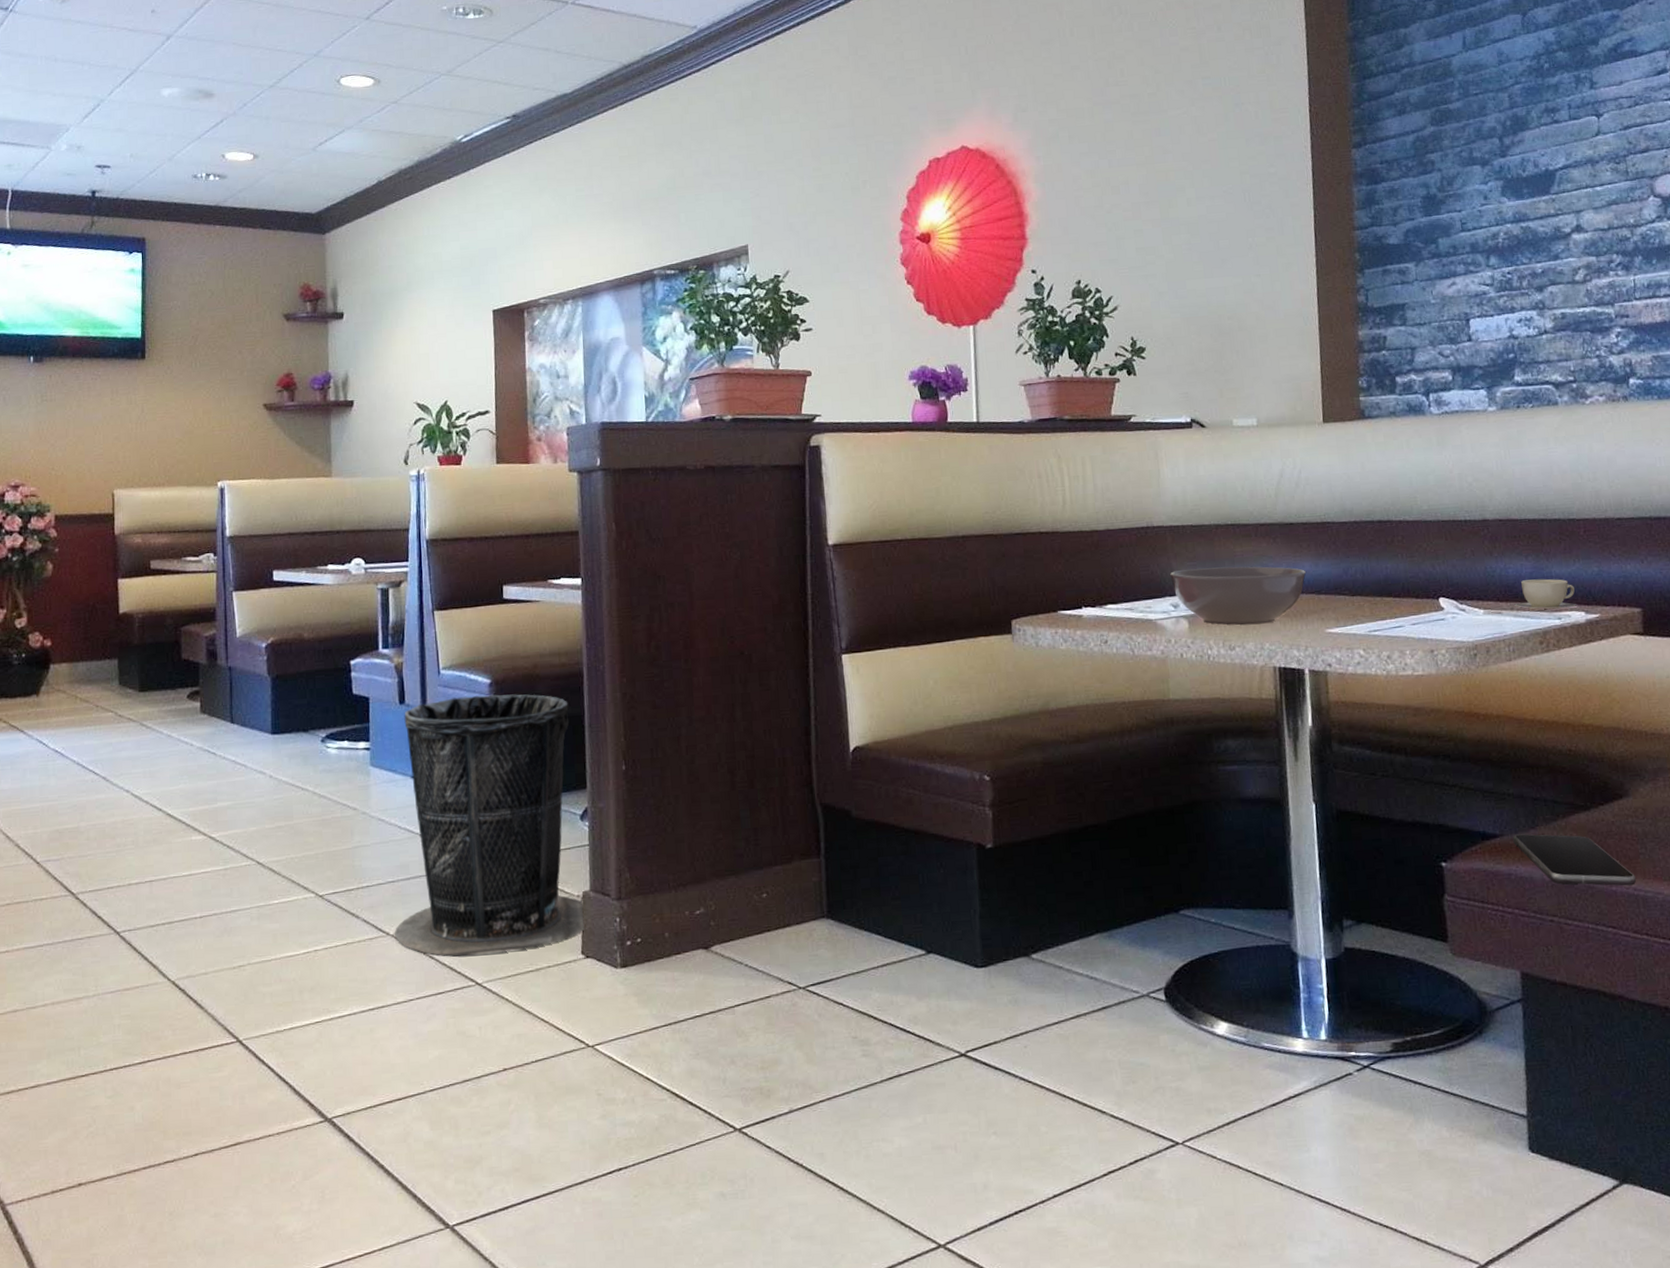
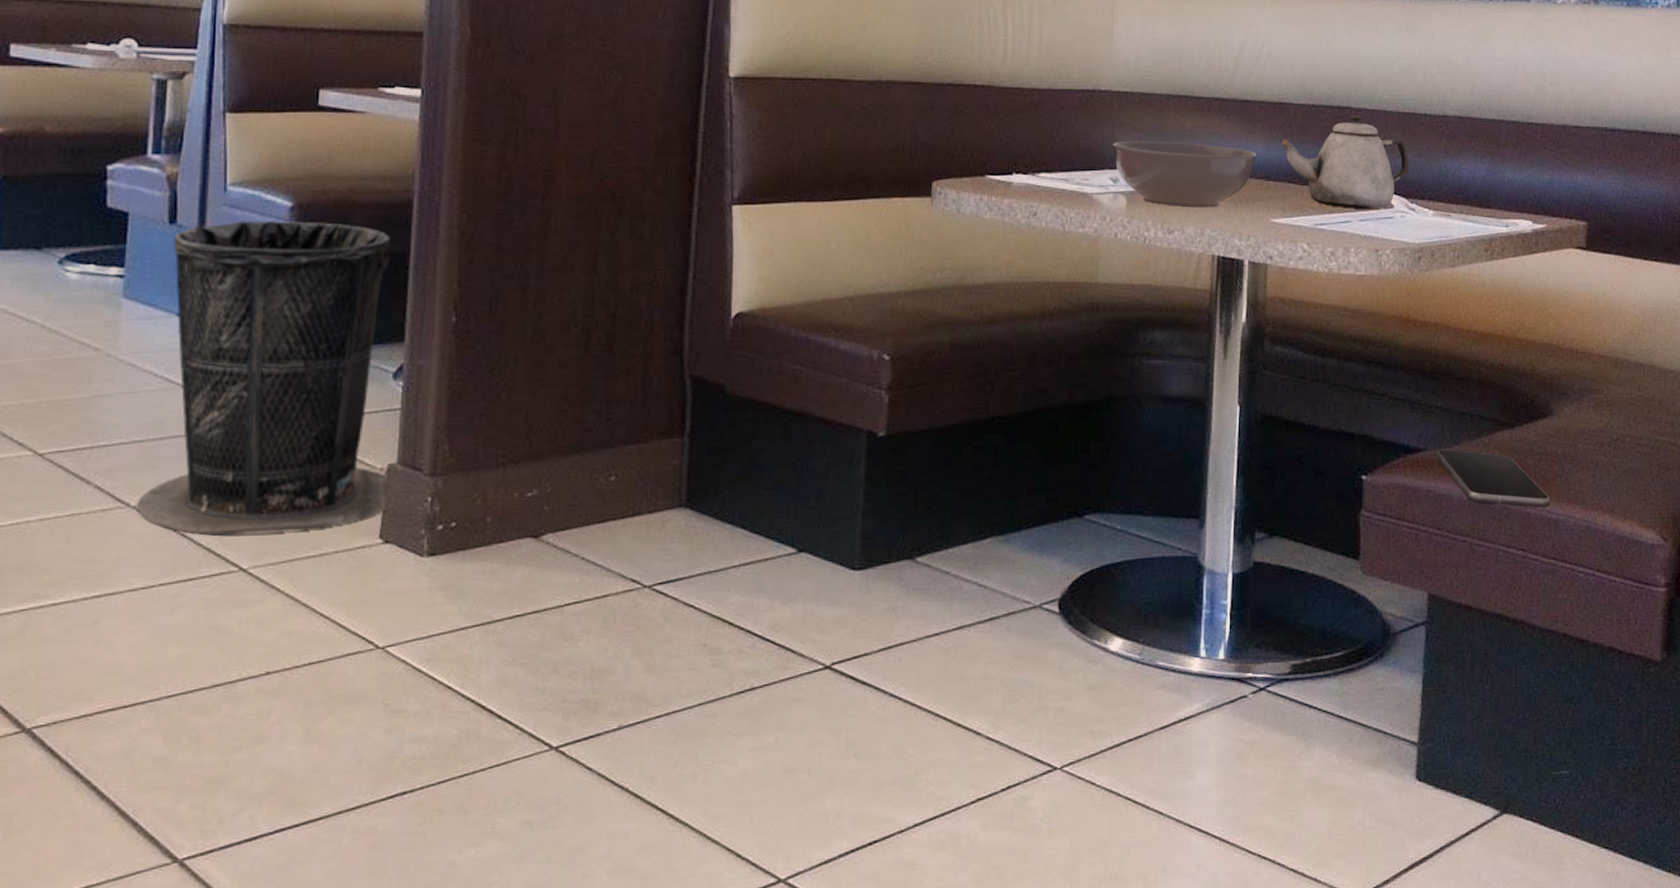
teapot: none [1327,527,1455,614] -> present [1280,115,1409,209]
teacup: present [1514,578,1578,610] -> none [1464,183,1526,216]

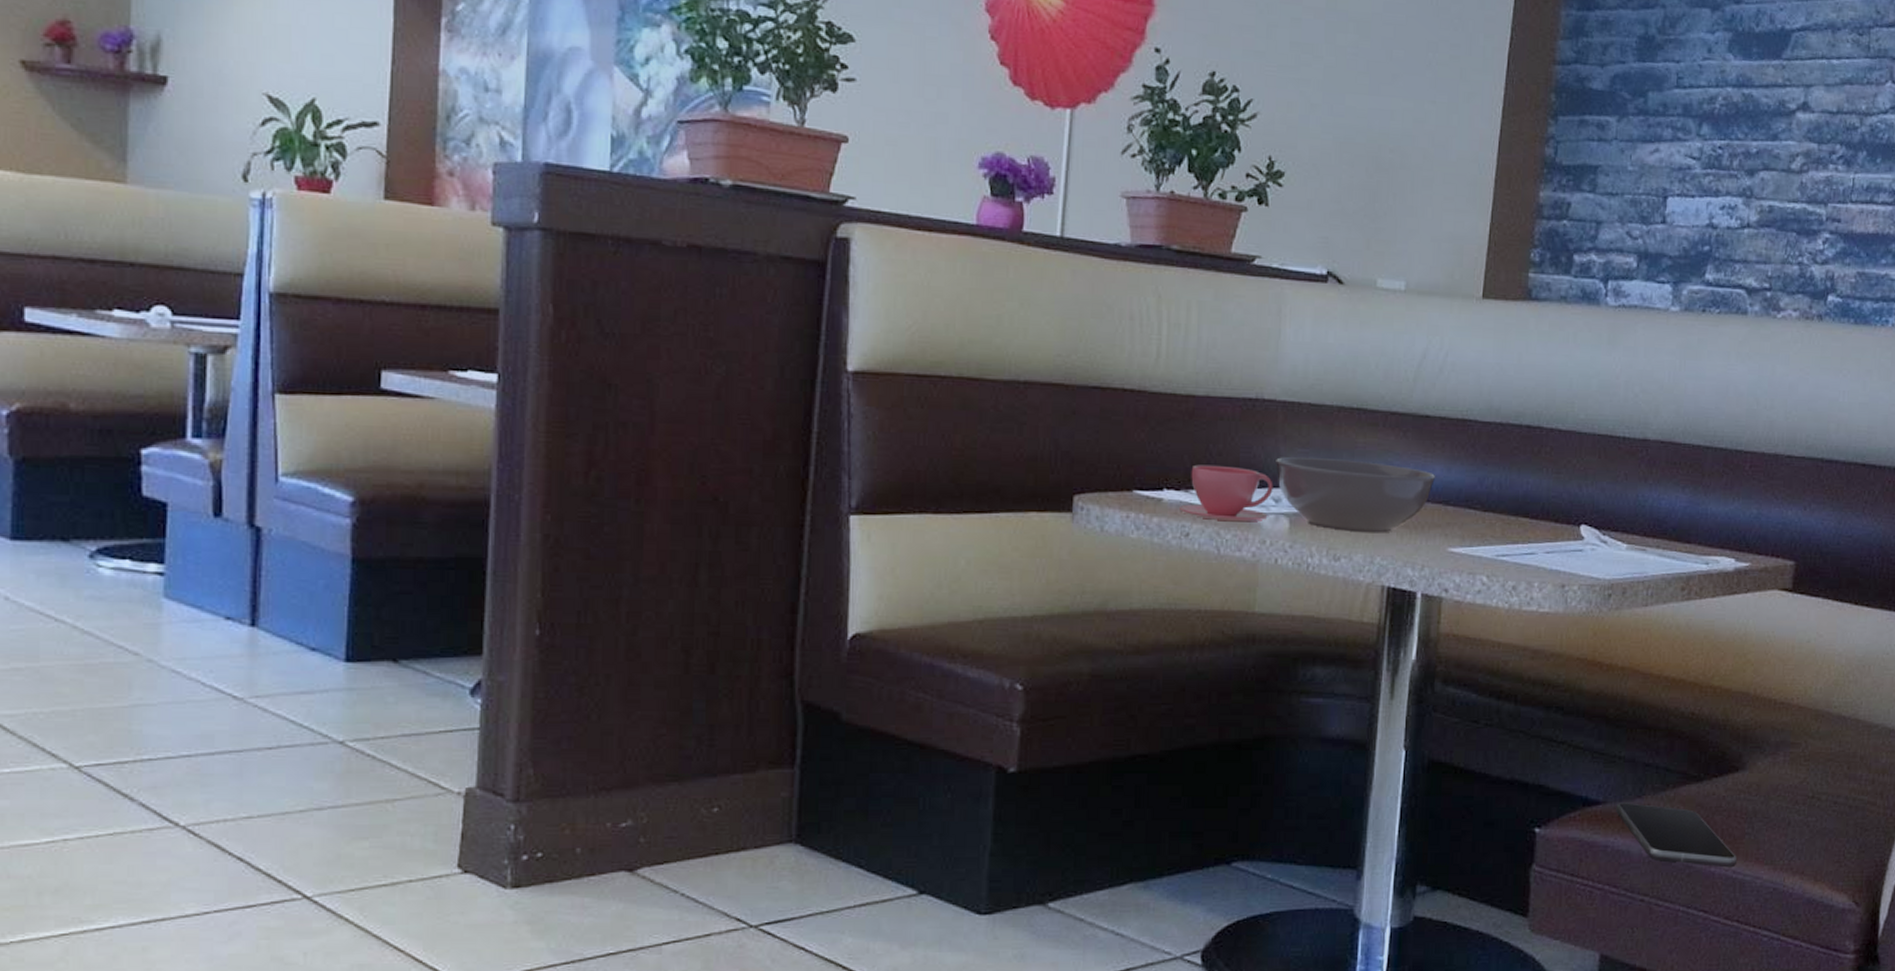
trash can: present [137,221,391,536] -> none [187,516,468,860]
teacup: none [1028,150,1111,201] -> present [1180,464,1274,522]
teapot: present [1280,115,1409,209] -> none [1462,435,1603,540]

